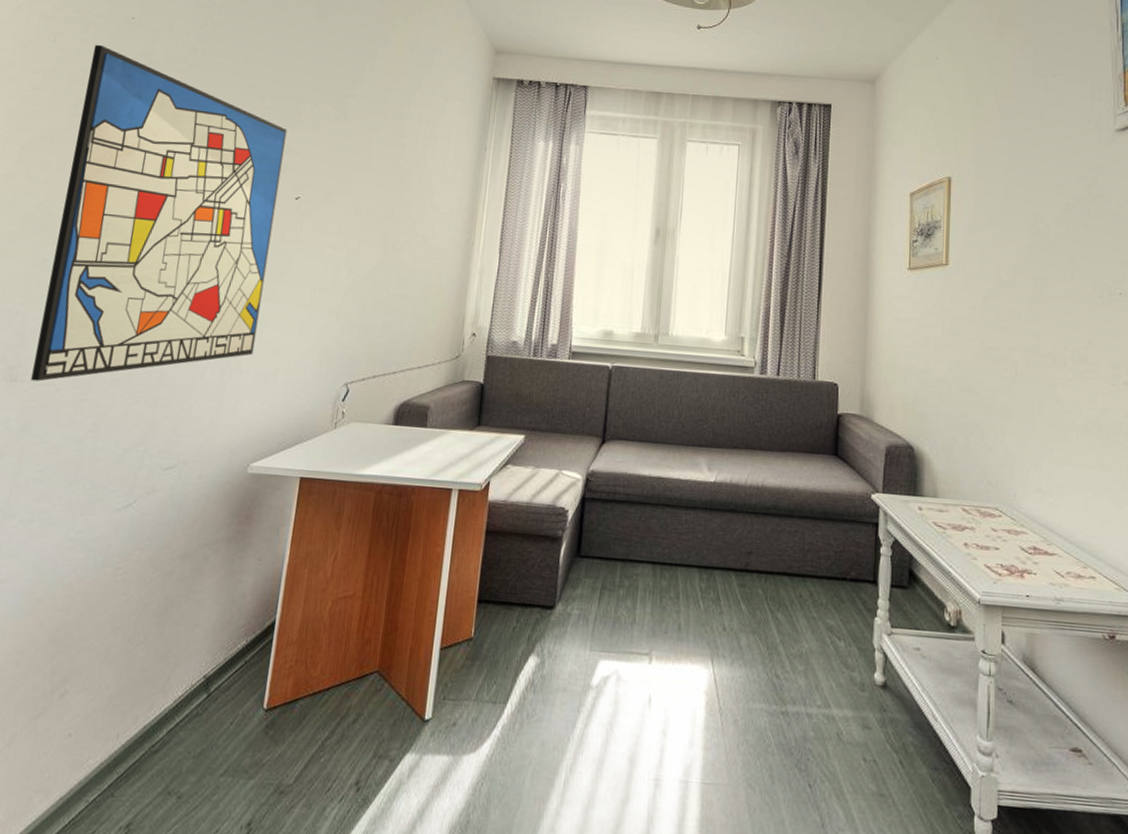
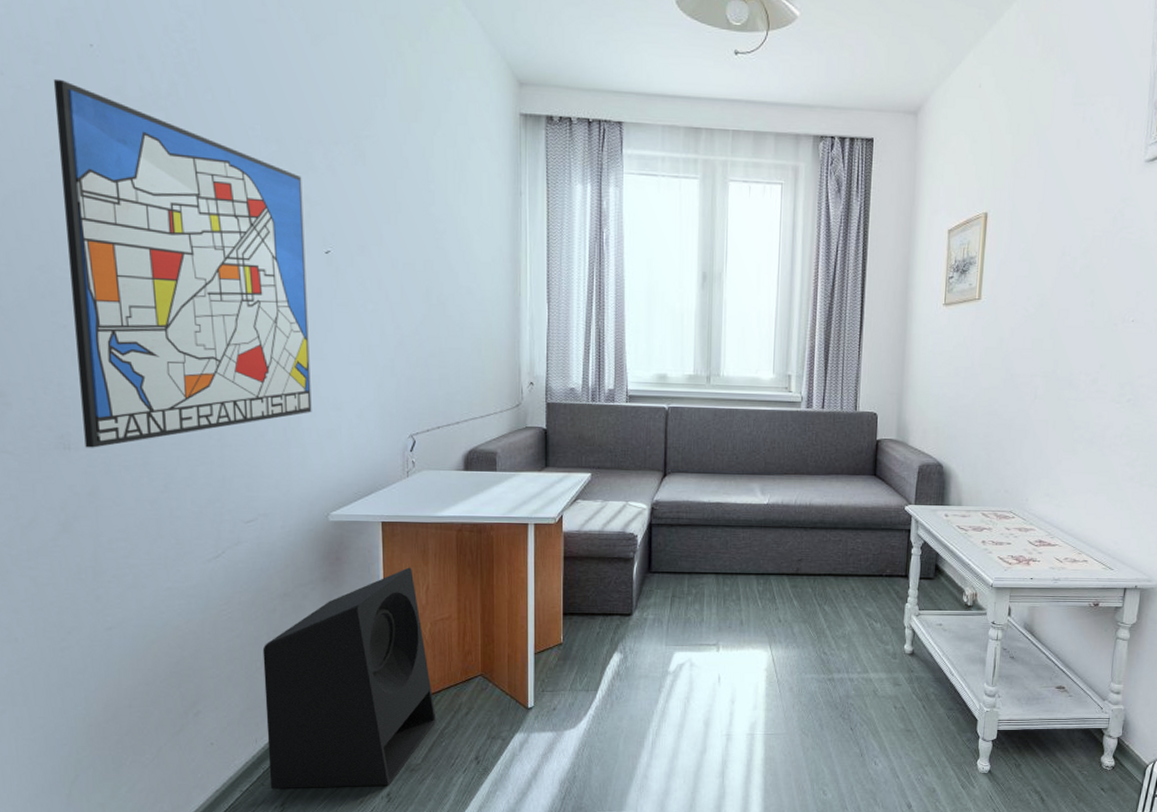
speaker: none [120,531,323,812] -> present [262,567,437,788]

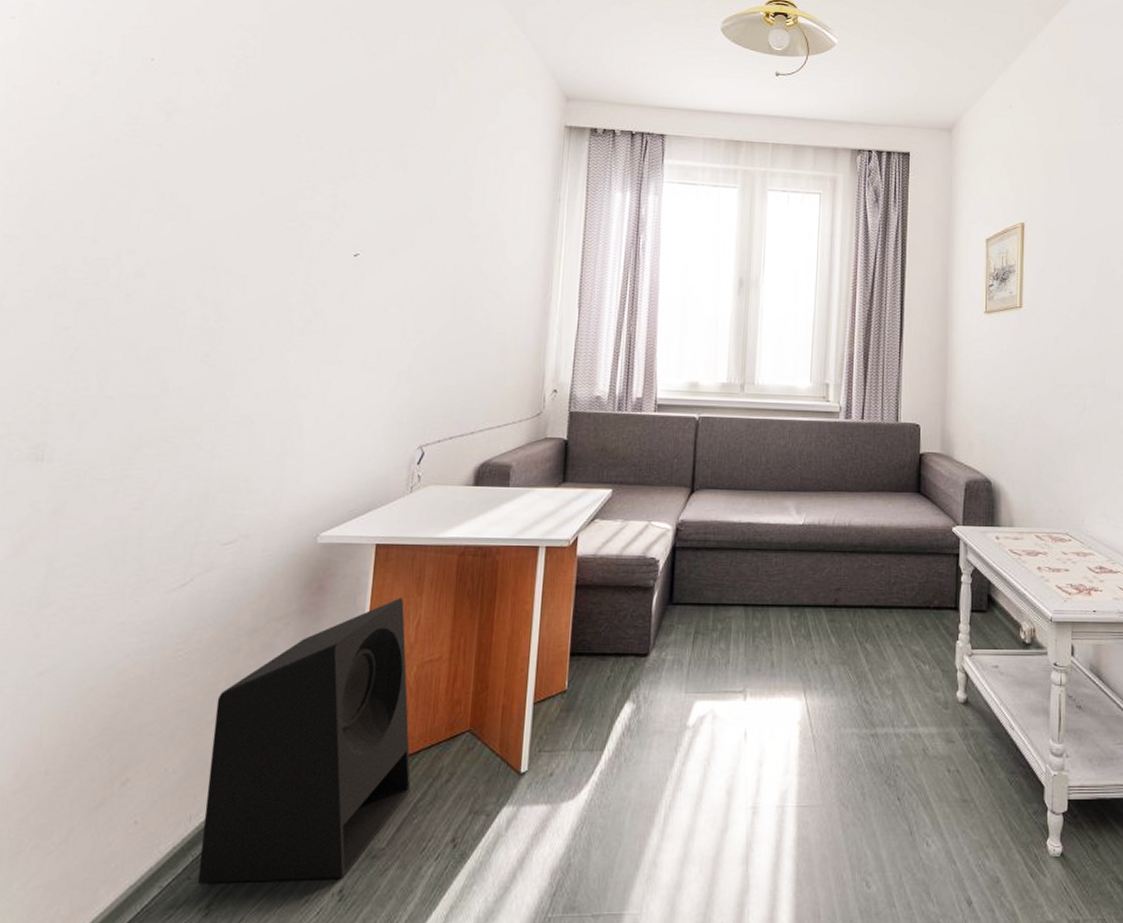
wall art: present [53,78,312,448] -> none [60,88,341,459]

